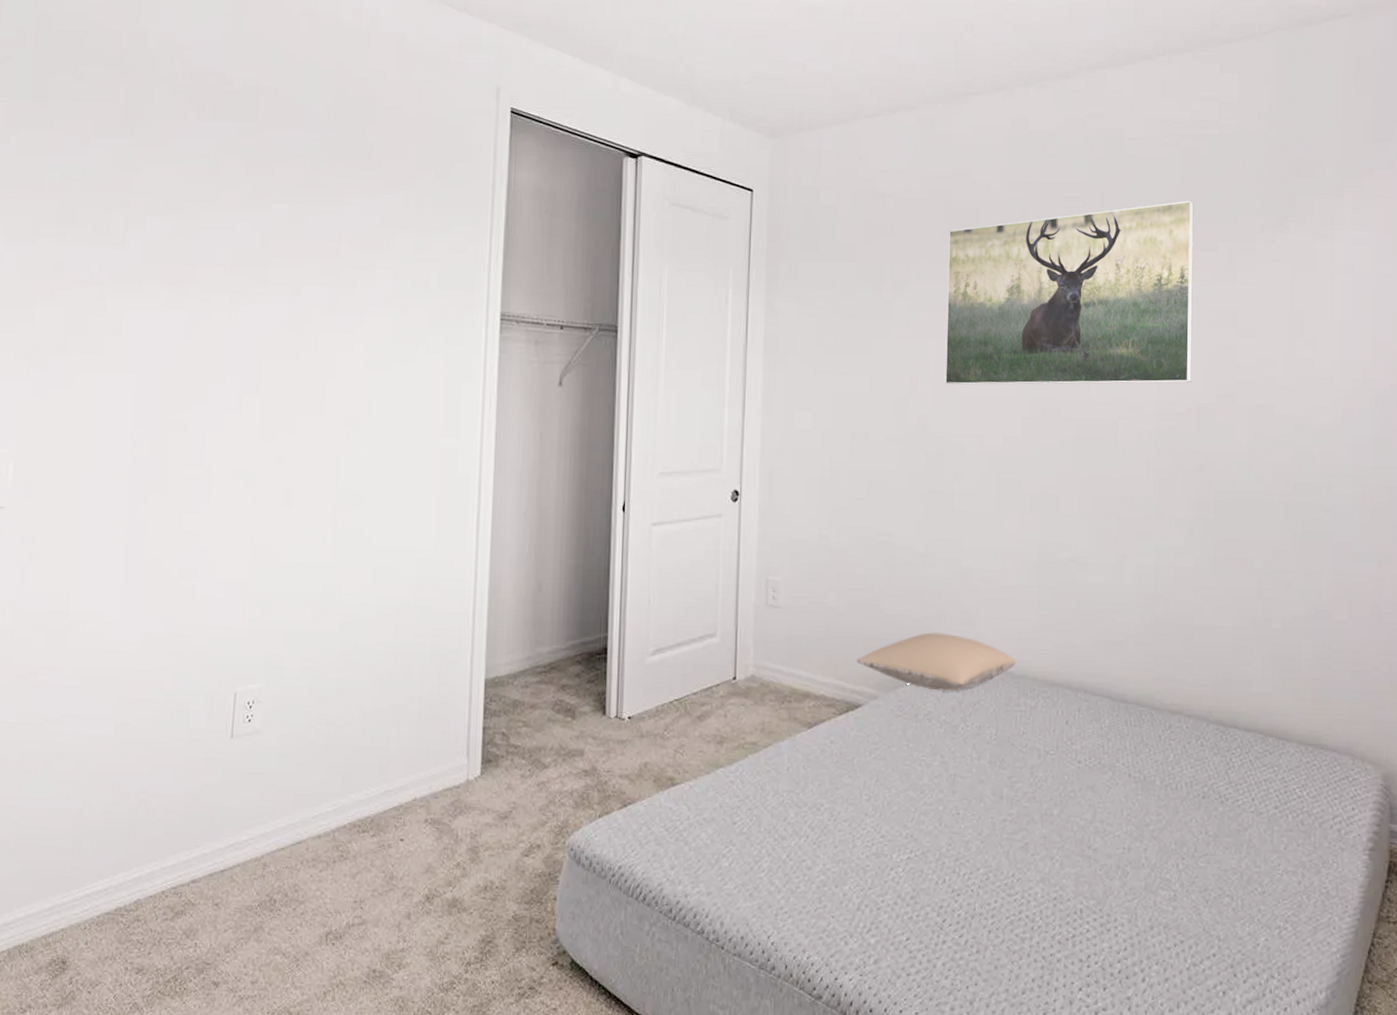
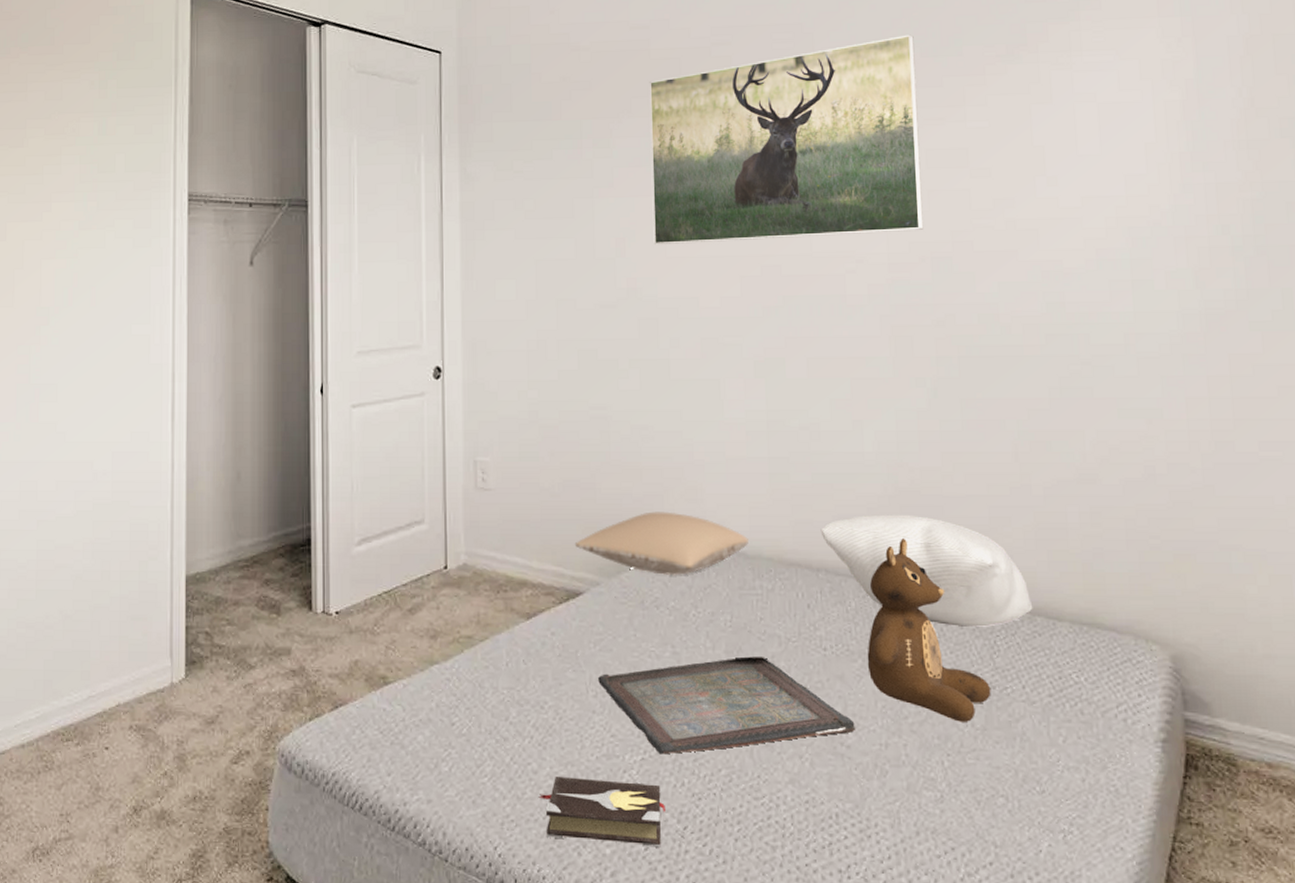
hardback book: none [811,872,927,938] -> present [538,776,665,848]
serving tray: none [872,767,1103,854] -> present [598,656,856,755]
pillow: none [1082,641,1266,745] -> present [820,514,1033,627]
teddy bear: none [1116,664,1225,830] -> present [867,539,991,722]

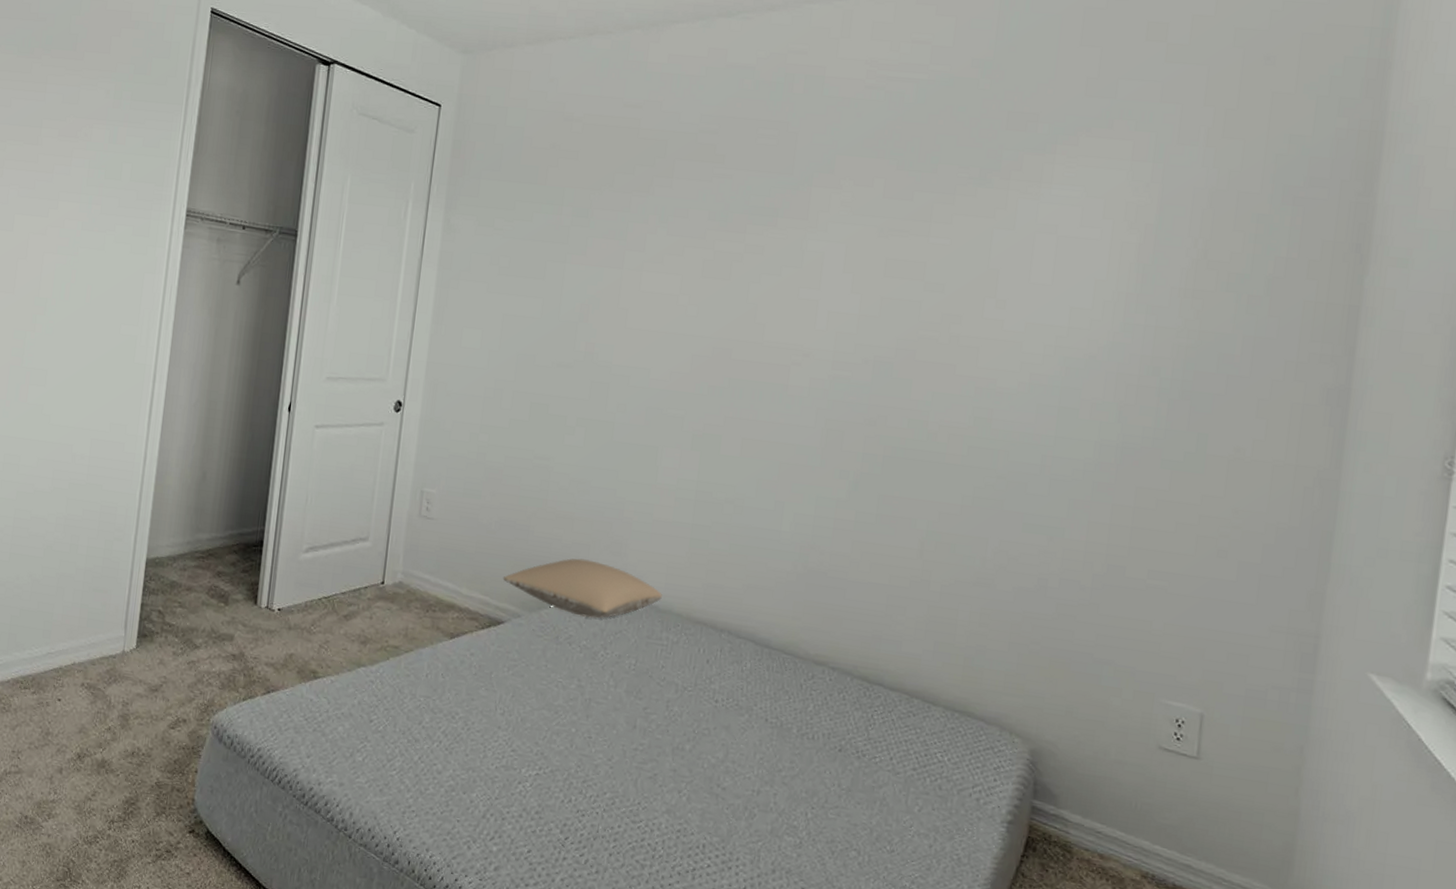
hardback book: present [538,776,665,848] -> none [439,778,551,852]
serving tray: present [598,656,856,755] -> none [507,695,734,777]
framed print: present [649,34,924,244] -> none [616,146,894,334]
pillow: present [820,514,1033,627] -> none [729,587,913,702]
teddy bear: present [867,539,991,722] -> none [752,613,862,782]

